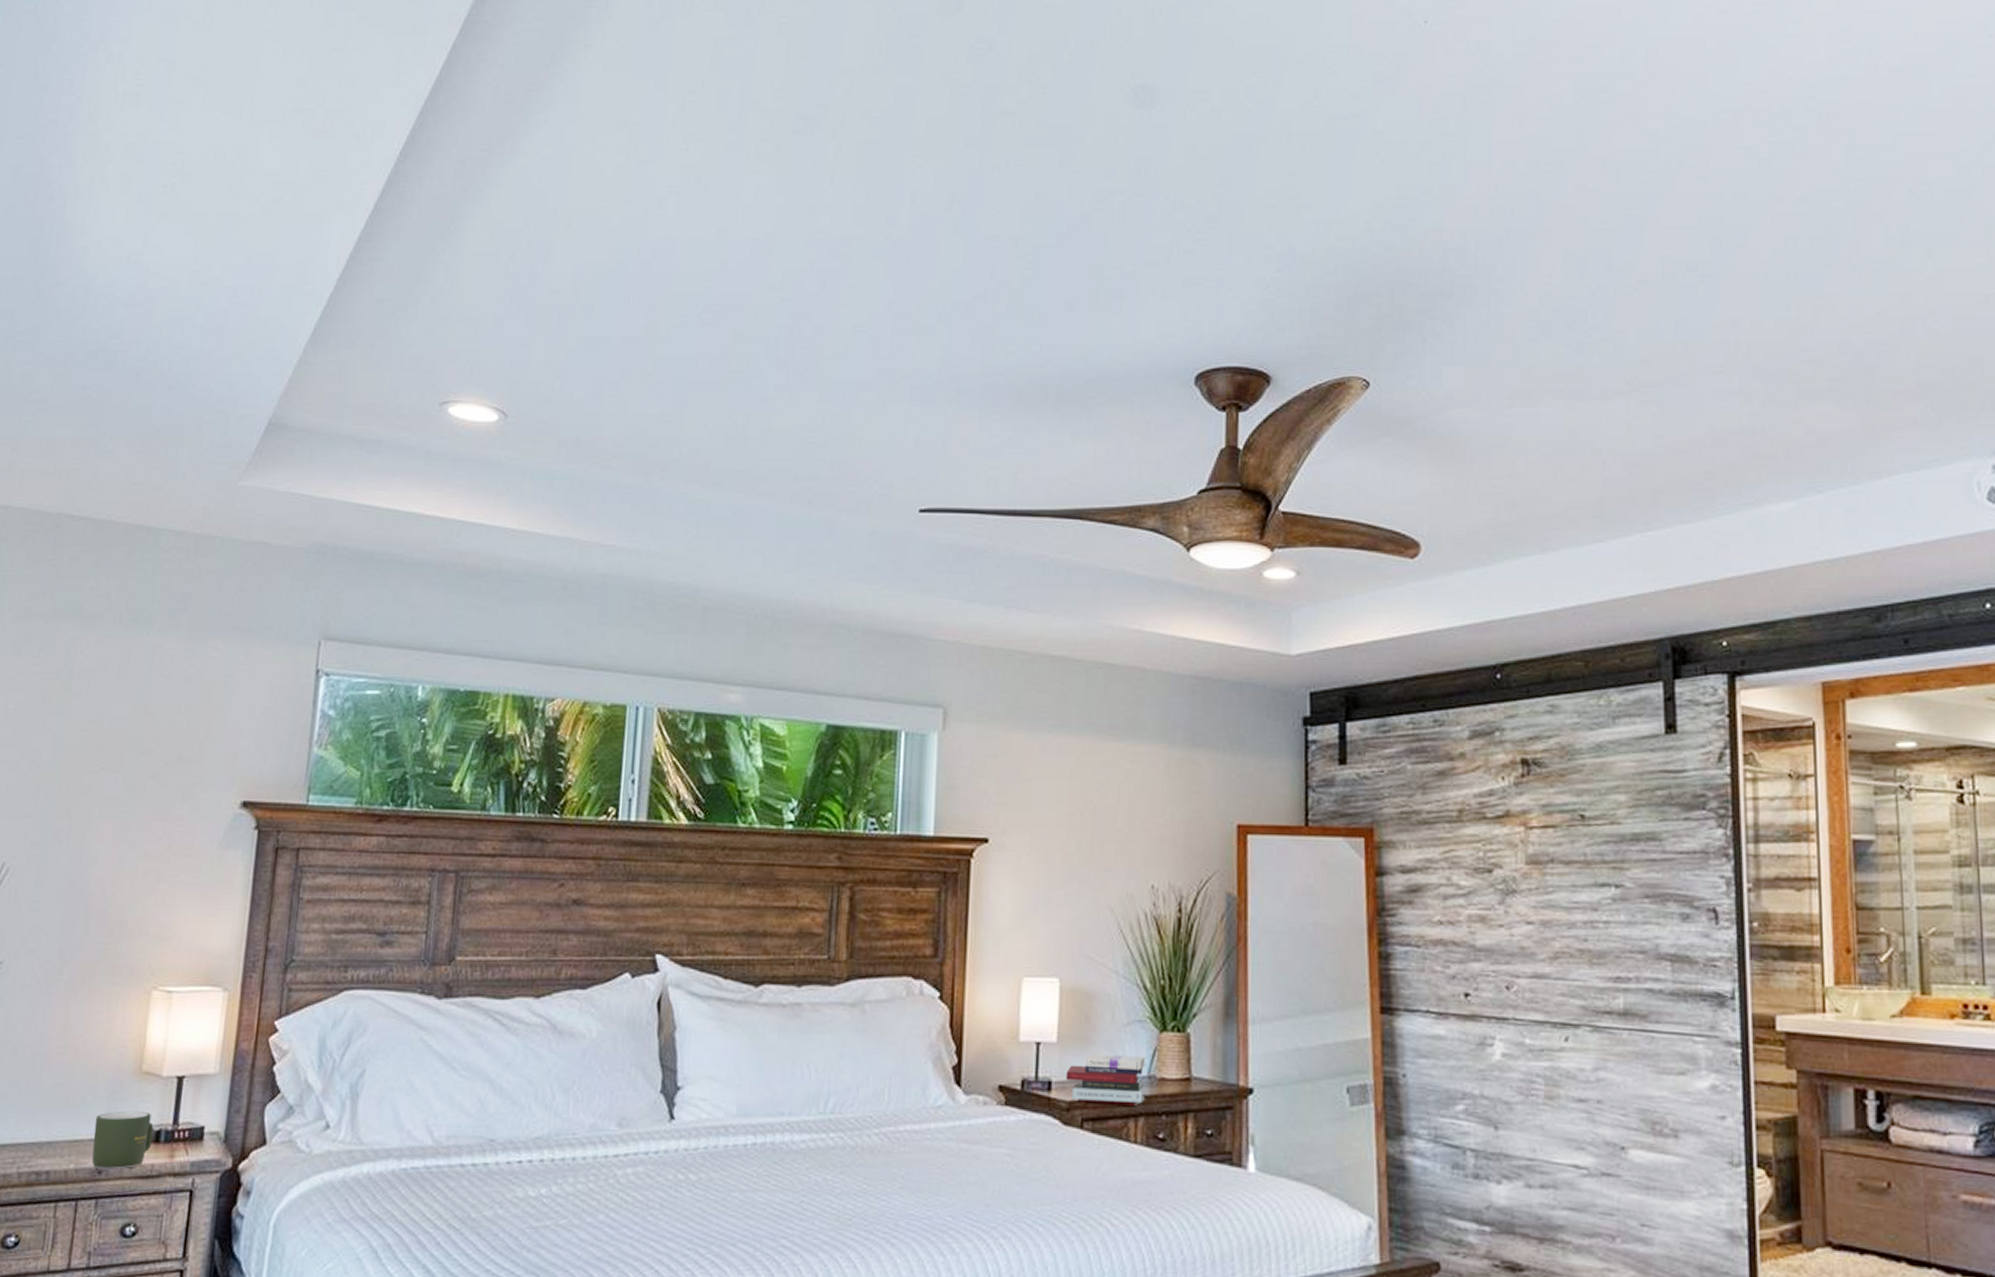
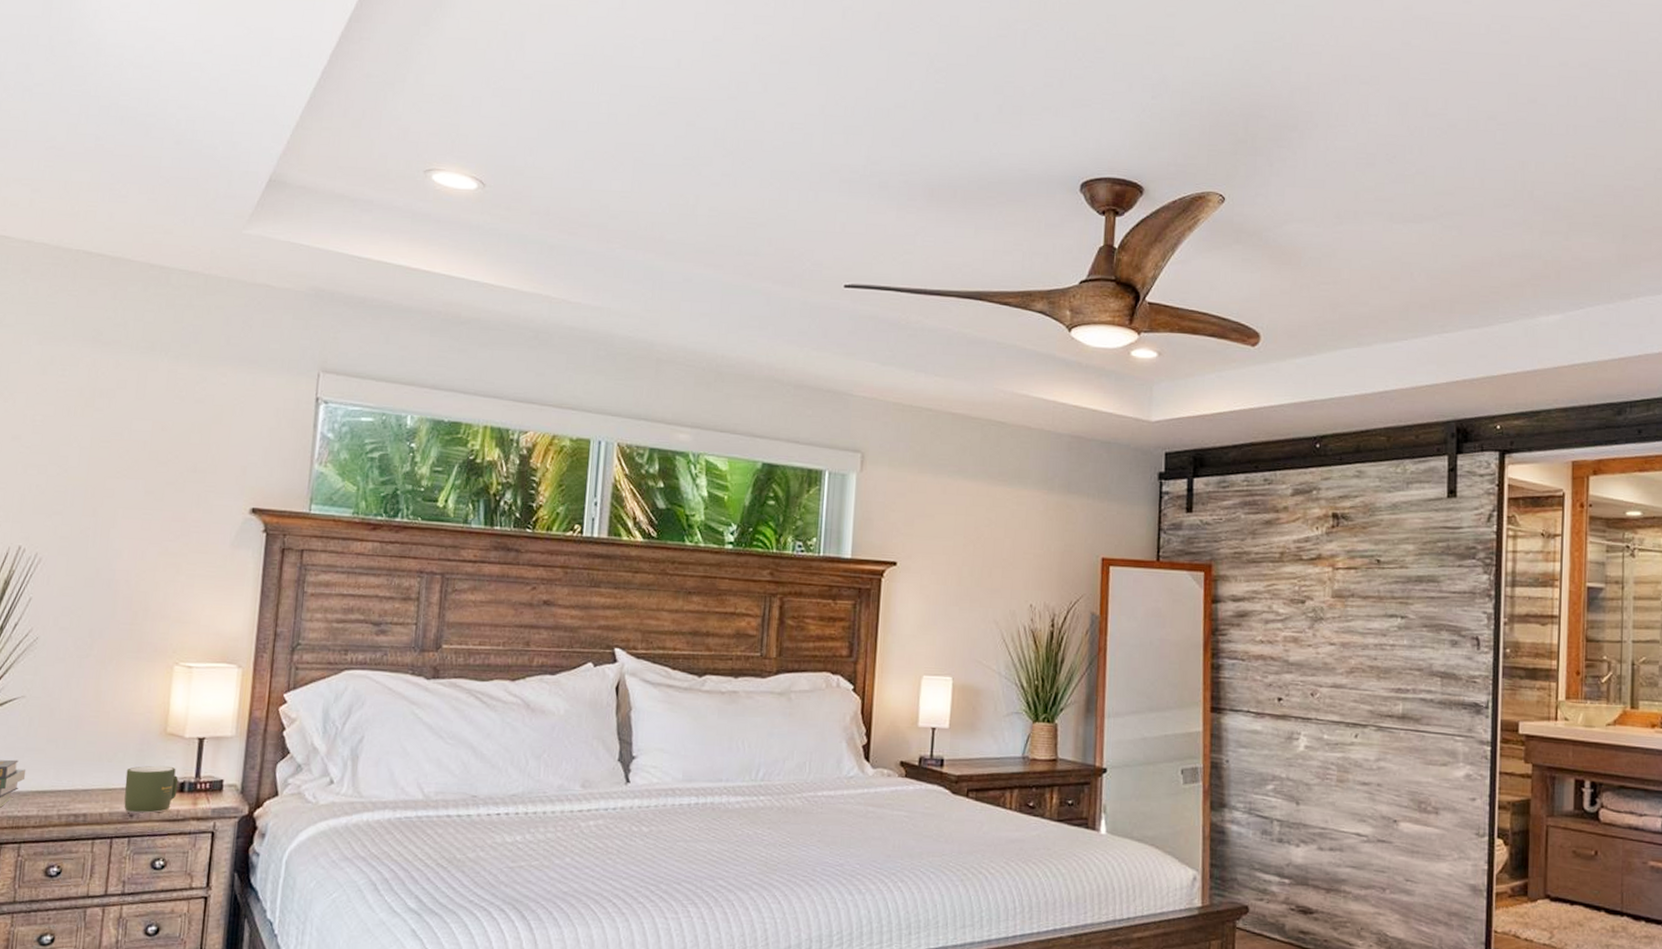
books: present [1065,1054,1146,1106] -> none [955,738,1021,780]

